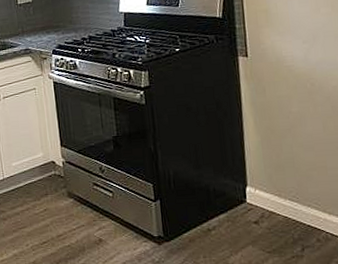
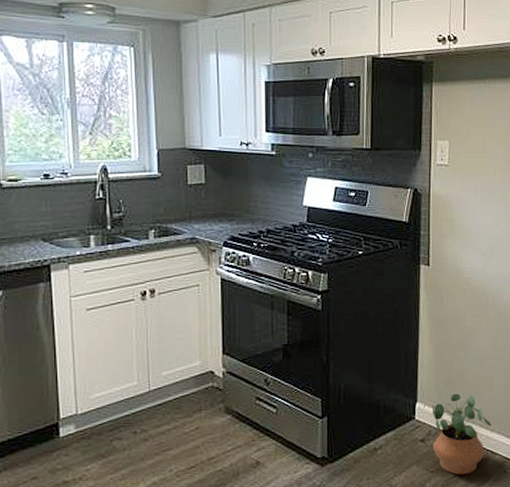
potted plant: none [264,177,329,256] -> present [432,393,492,475]

